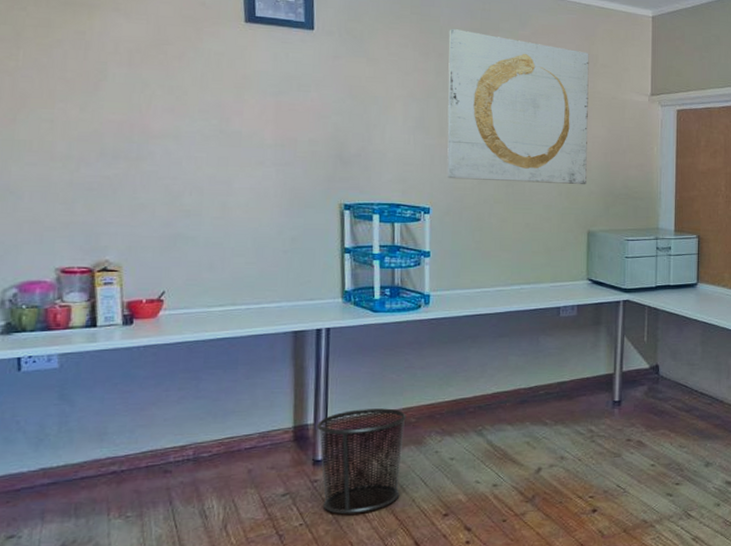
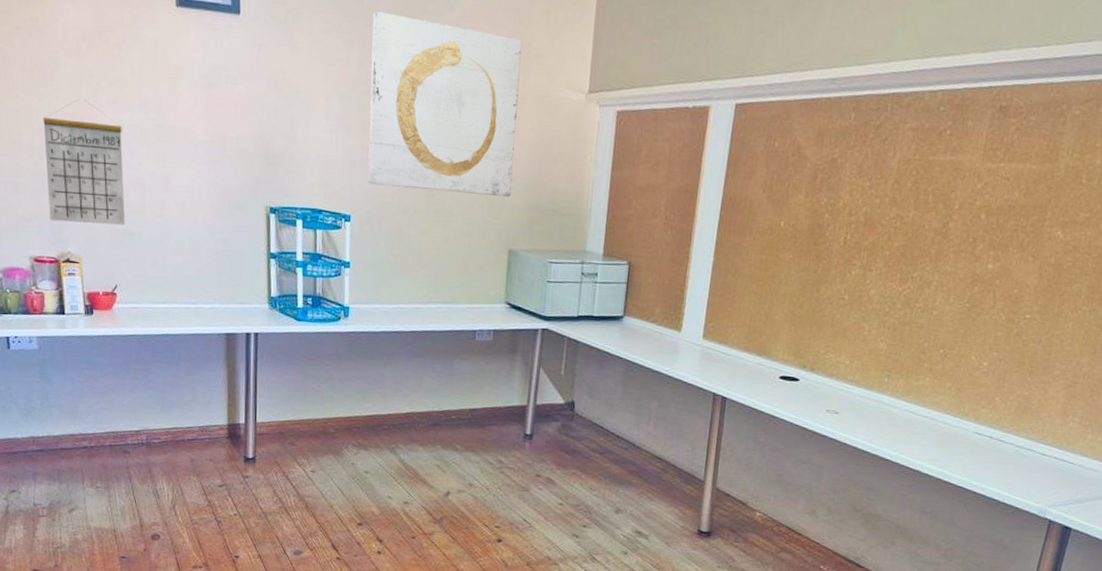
calendar: none [83,107,179,230] -> present [43,98,125,226]
waste bin: present [317,408,407,515] -> none [247,414,327,512]

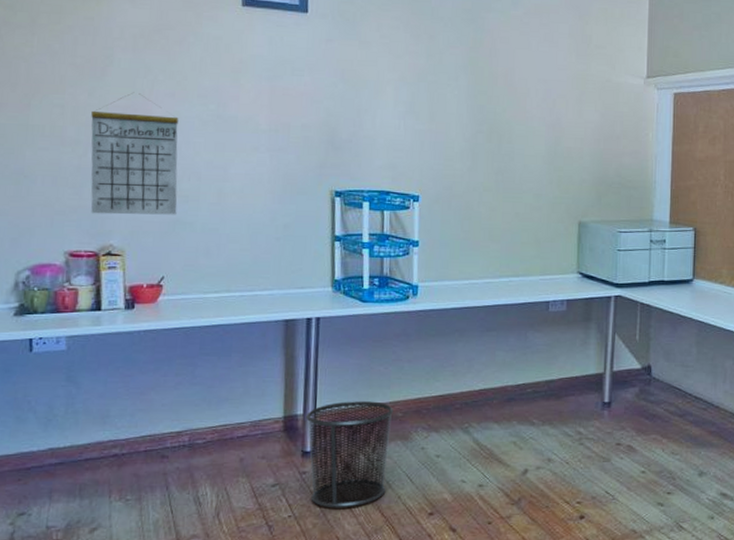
waste bin: none [247,414,327,512] -> present [306,401,394,508]
wall art: present [368,11,522,198] -> none [436,10,583,173]

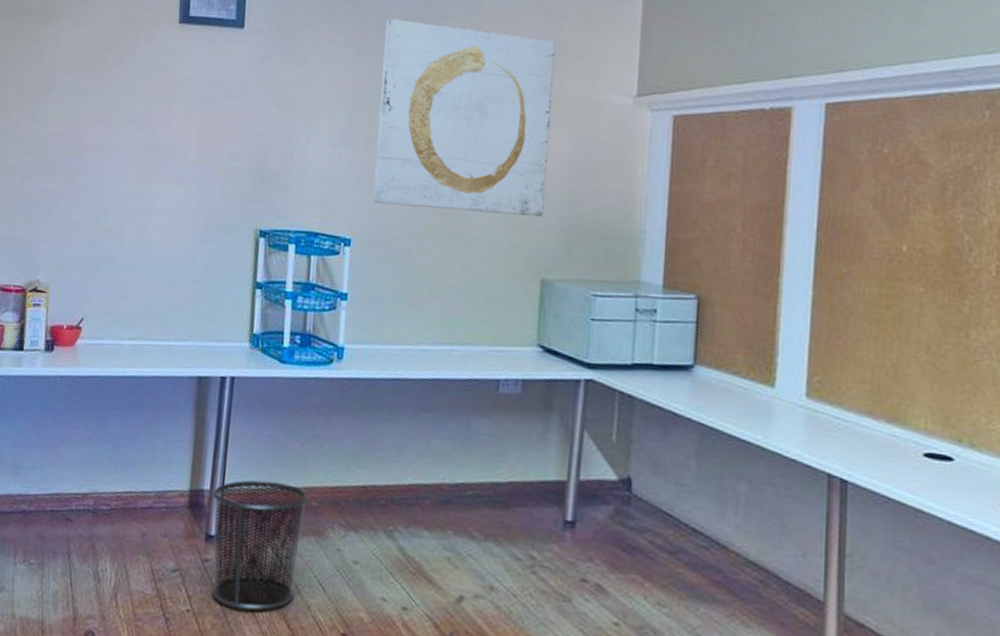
calendar: present [90,92,179,215] -> none [22,118,110,251]
wall art: none [436,10,583,173] -> present [373,19,556,217]

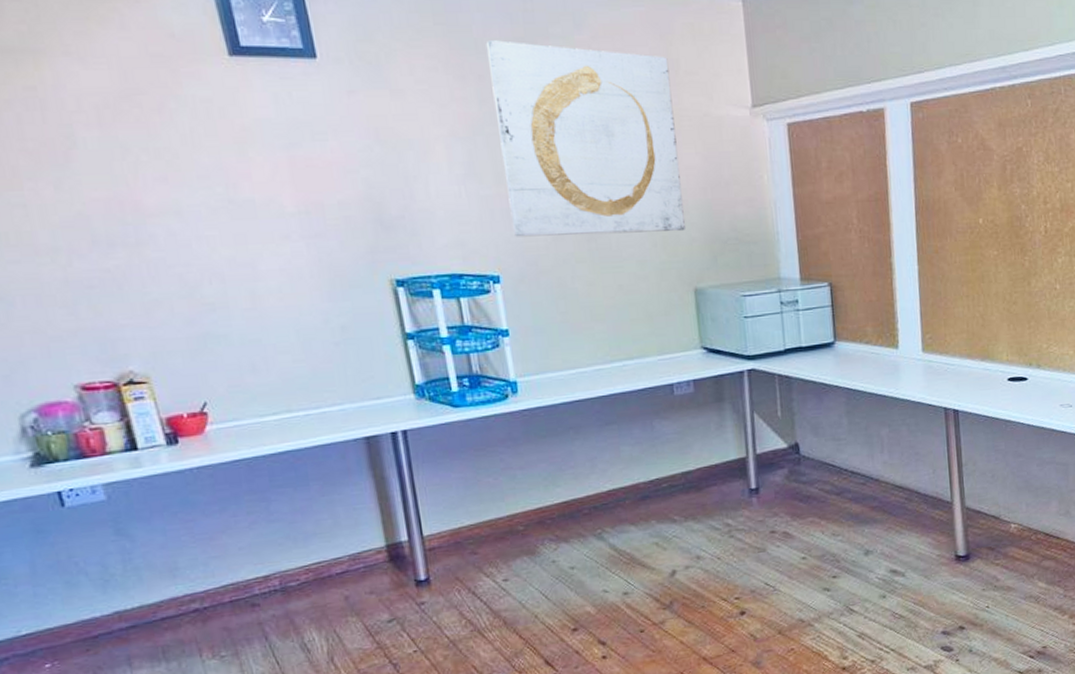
waste bin: present [211,480,309,611] -> none [412,516,520,637]

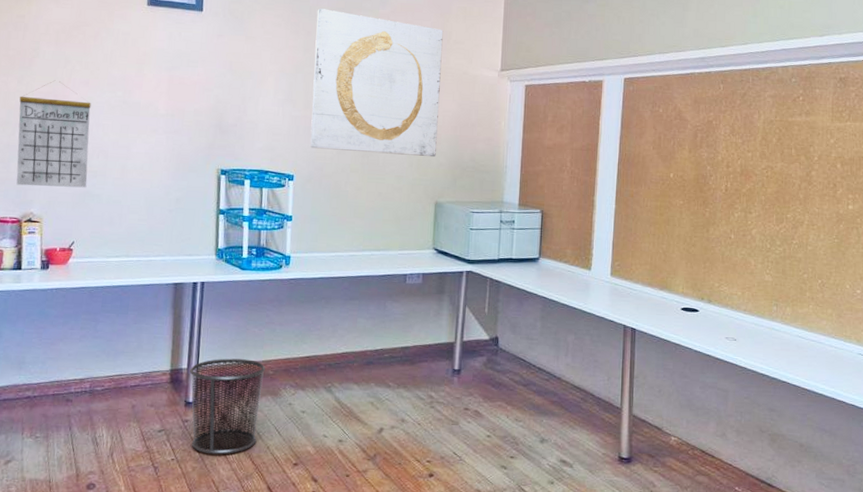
calendar: none [64,179,205,336] -> present [16,80,91,188]
waste bin: none [412,516,520,637] -> present [189,358,266,455]

